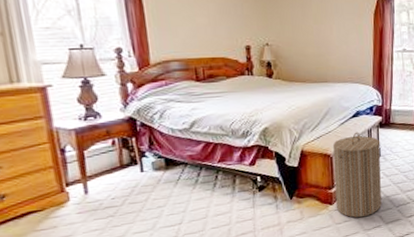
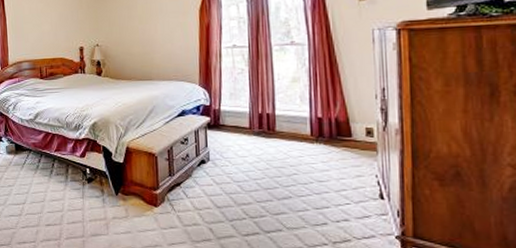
laundry hamper: present [332,132,382,218] -> none [157,132,212,227]

